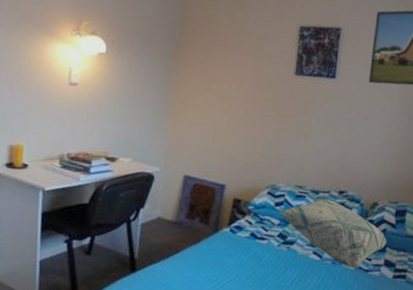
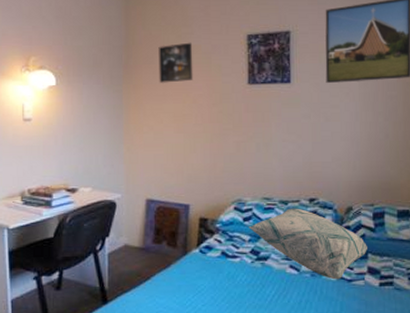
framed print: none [209,26,246,65] -> present [158,42,193,83]

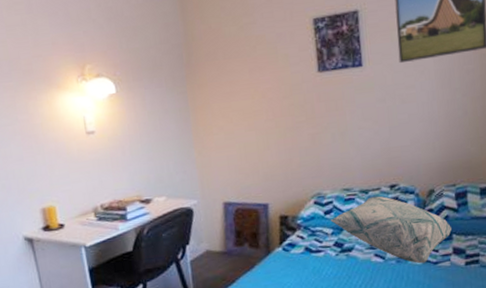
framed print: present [158,42,193,83] -> none [220,32,260,80]

